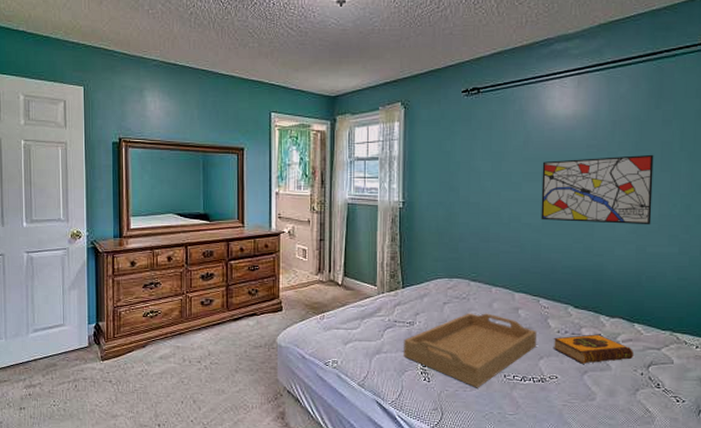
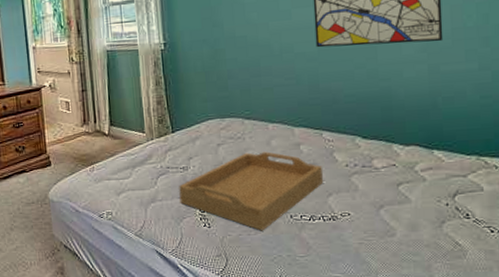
hardback book: present [553,334,634,364] -> none [341,165,437,198]

